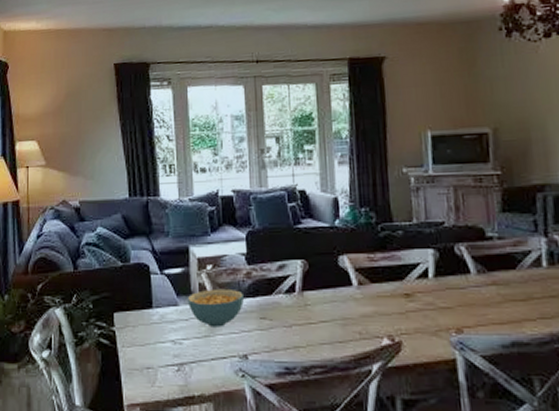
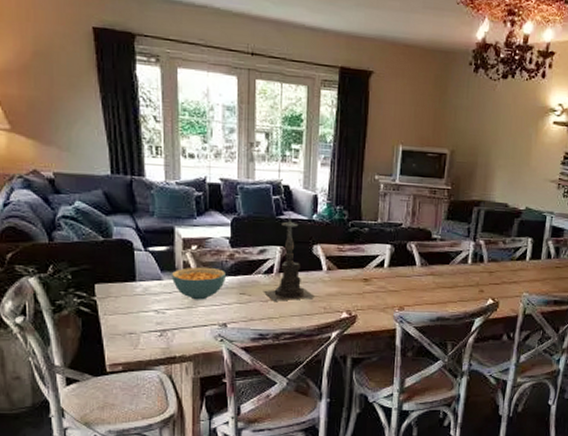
candle holder: none [287,222,348,326] -> present [264,214,316,301]

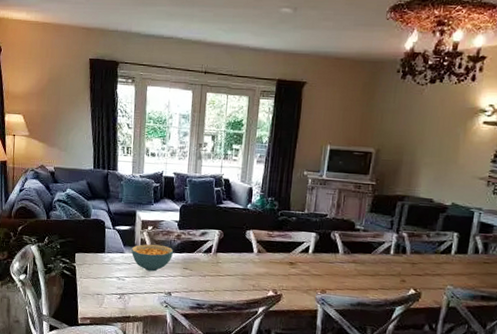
candle holder: present [264,214,316,301] -> none [203,203,247,277]

